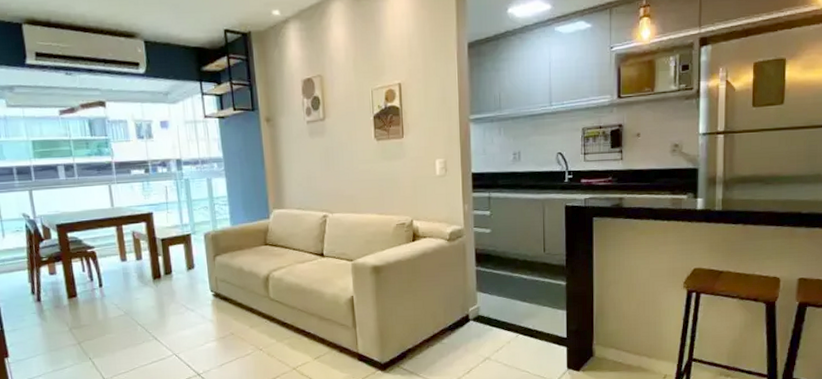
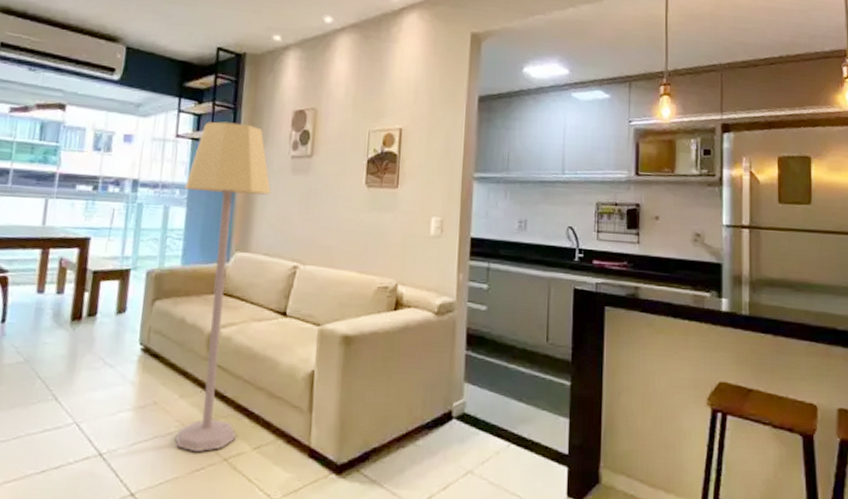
lamp: none [220,98,300,366] -> present [175,121,271,453]

